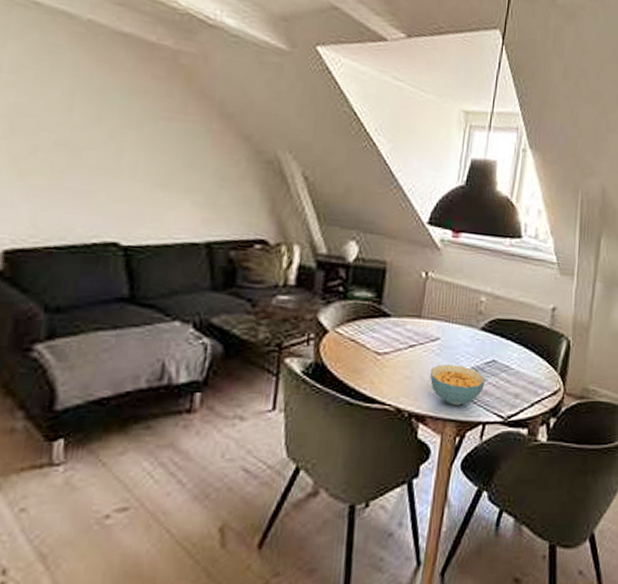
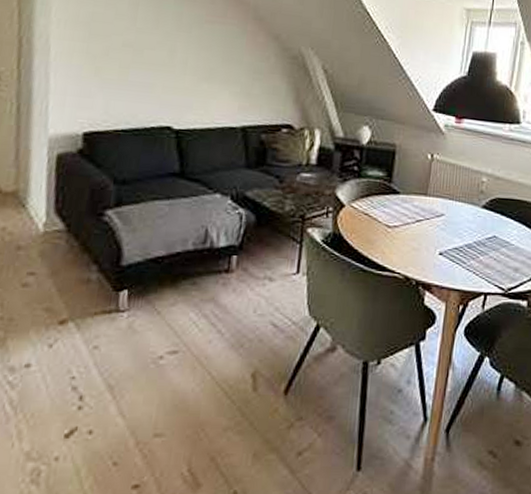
cereal bowl: present [430,364,486,406] -> none [435,238,487,277]

